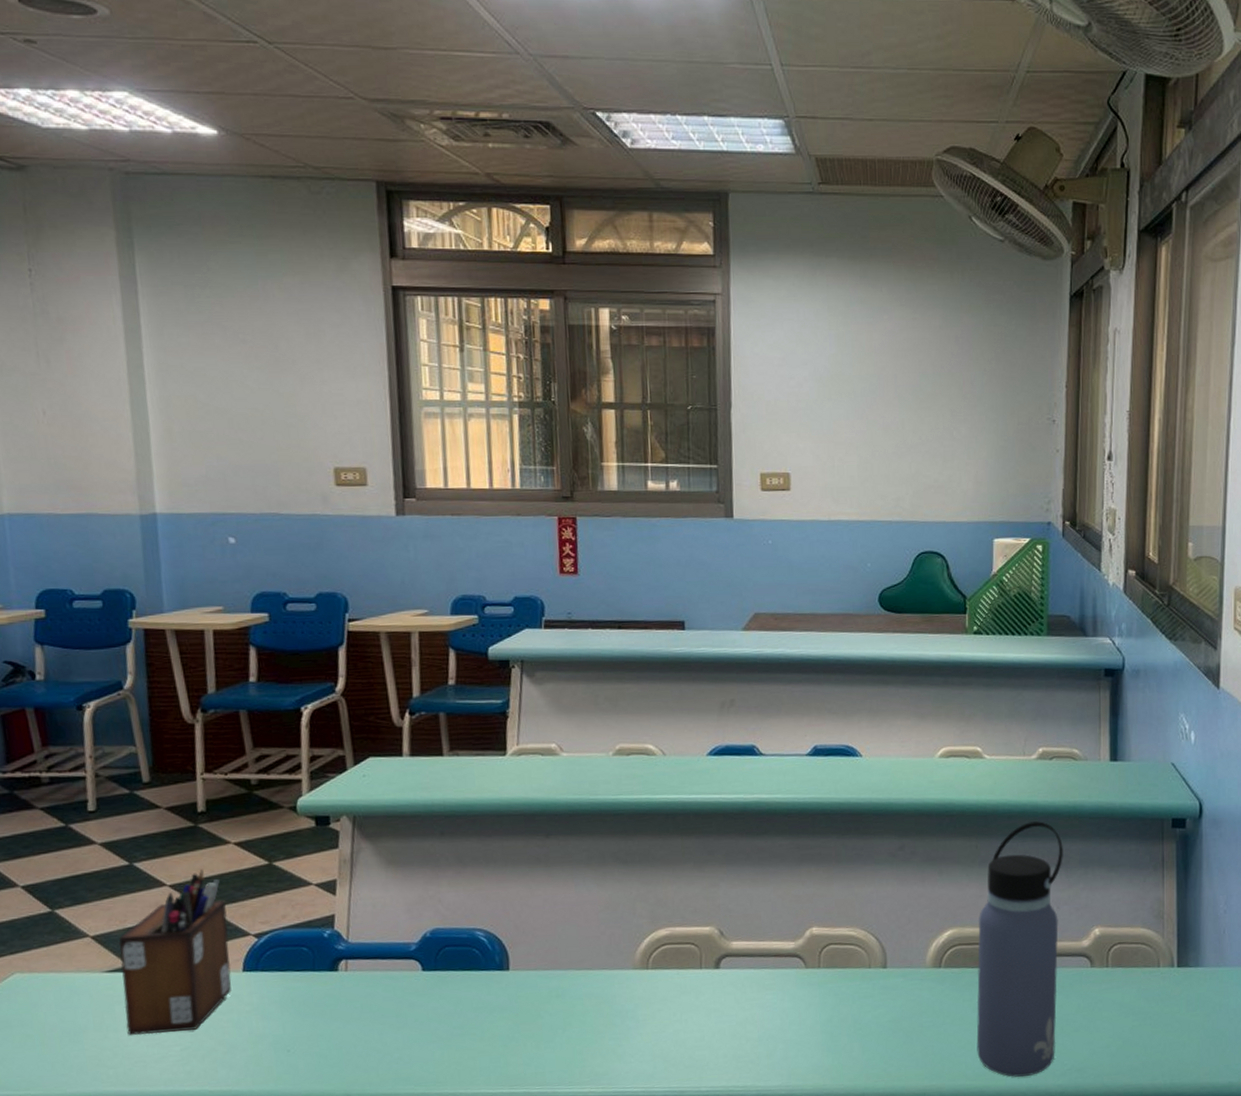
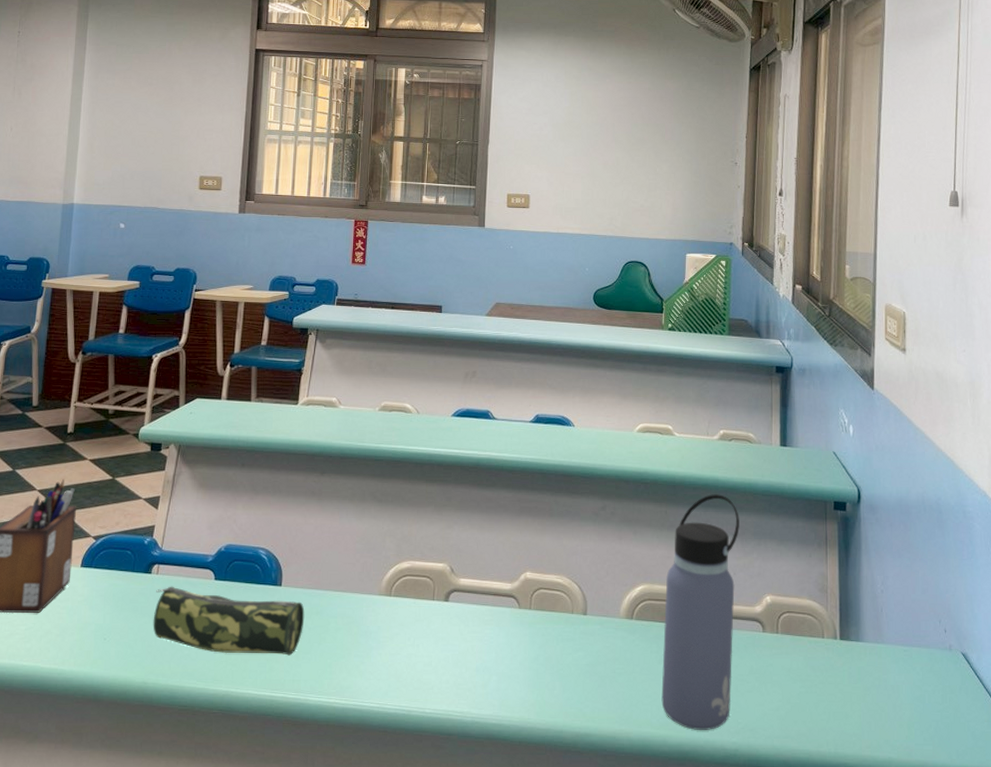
pencil case: none [347,982,543,1053] -> present [153,586,305,656]

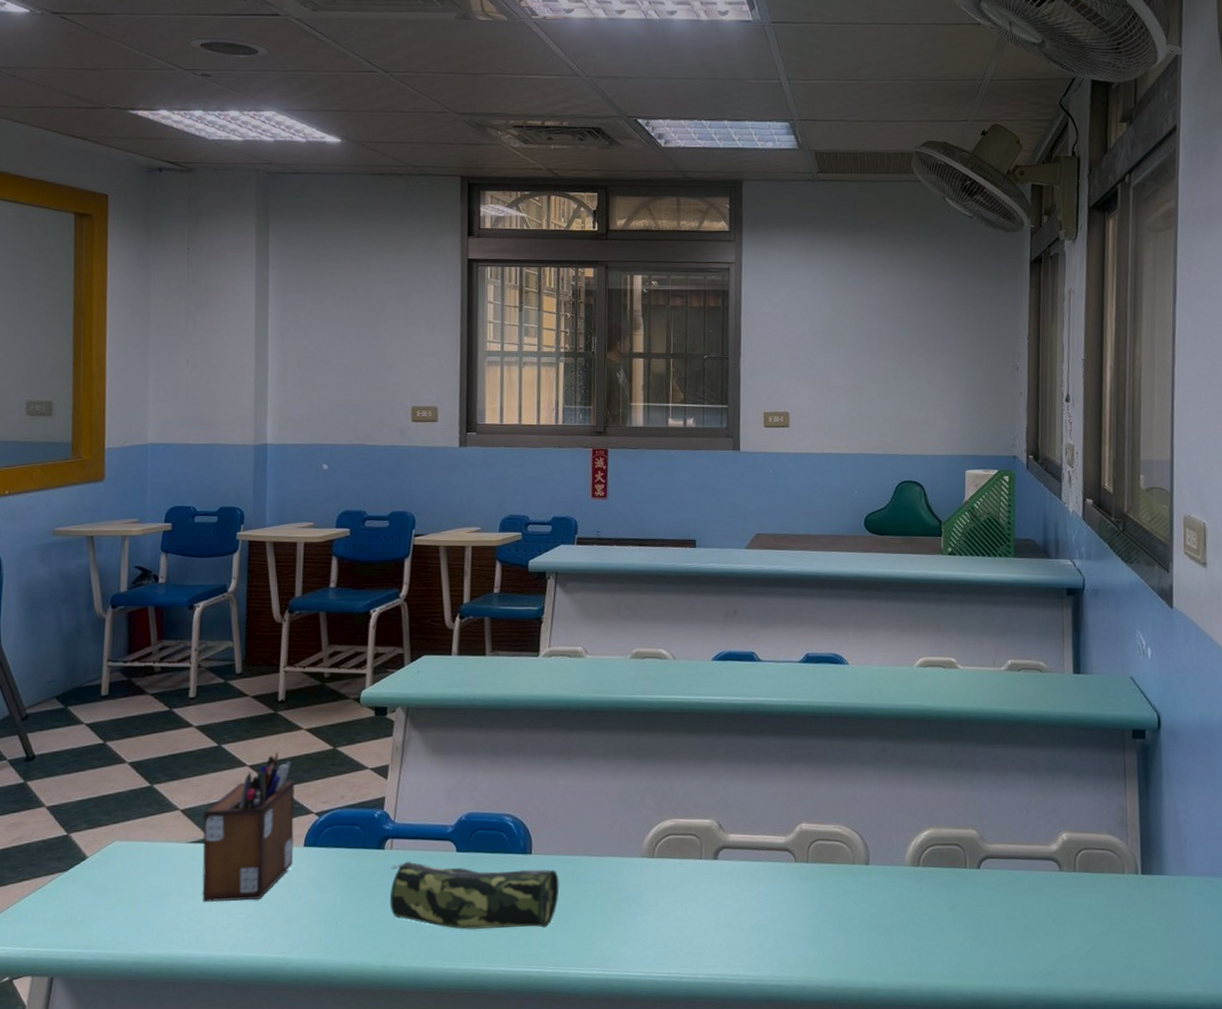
water bottle: present [661,494,740,730] -> none [952,729,1032,978]

